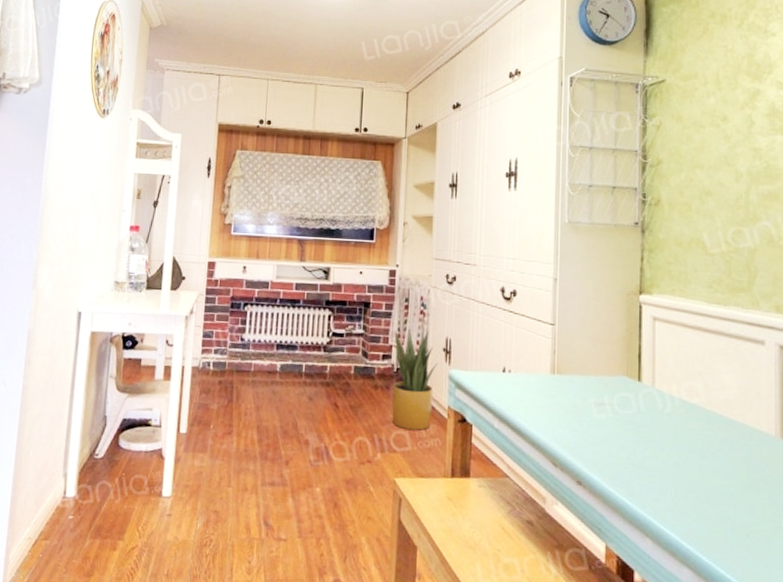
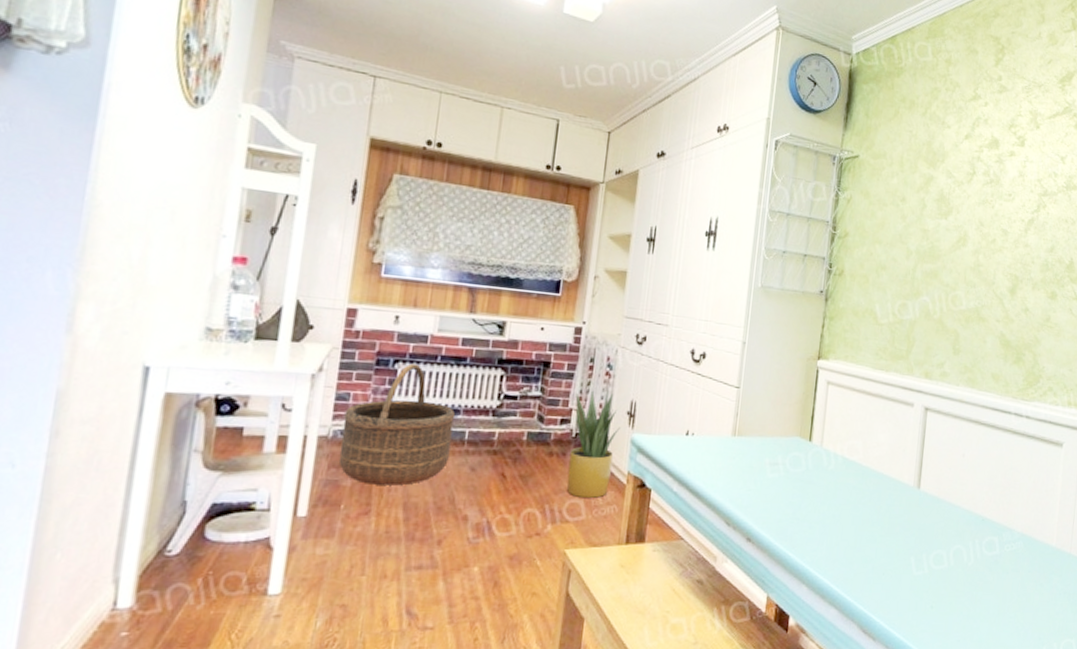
basket: none [207,306,294,411] -> present [338,363,456,486]

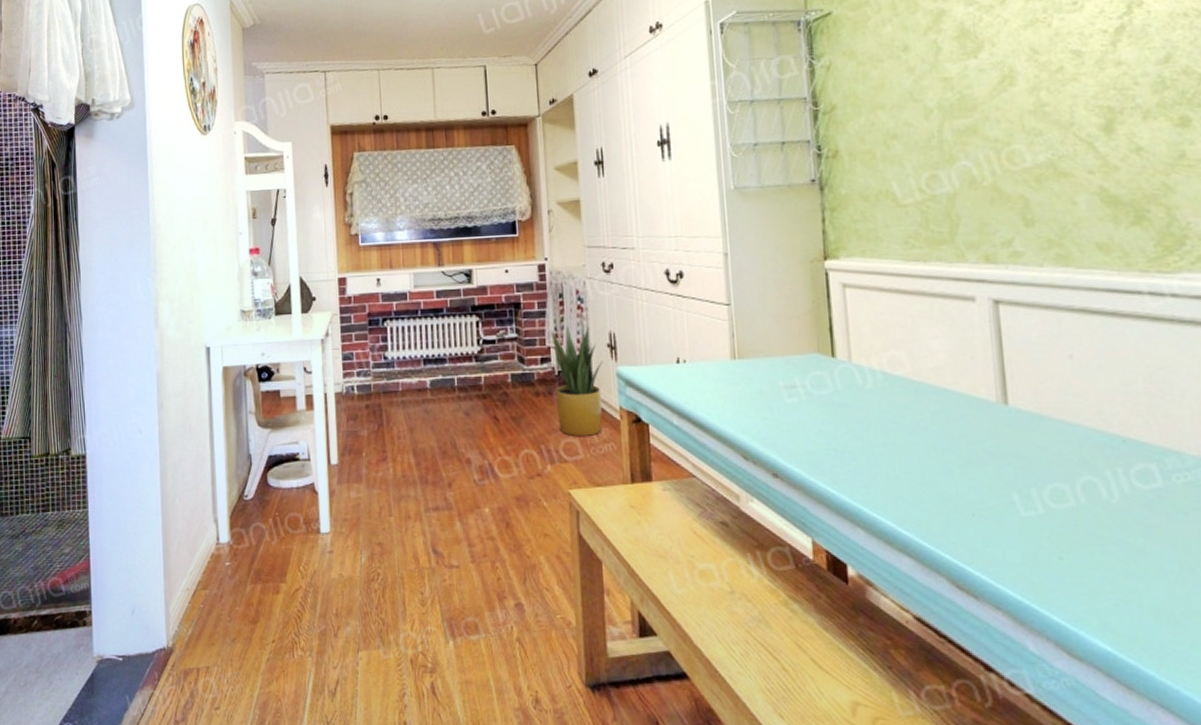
basket: present [338,363,456,486] -> none [352,320,444,433]

